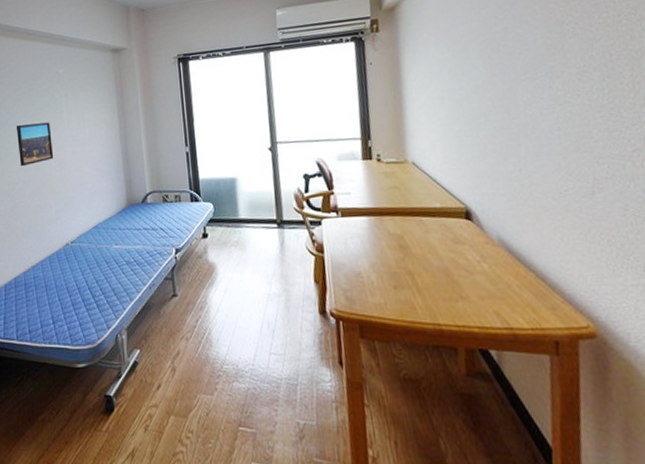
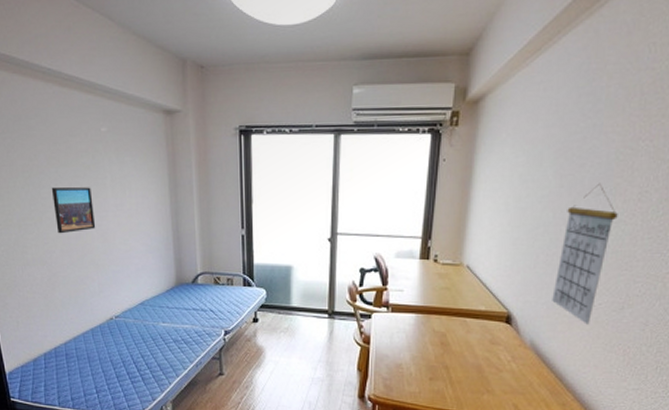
calendar: none [505,68,561,214] -> present [552,183,618,325]

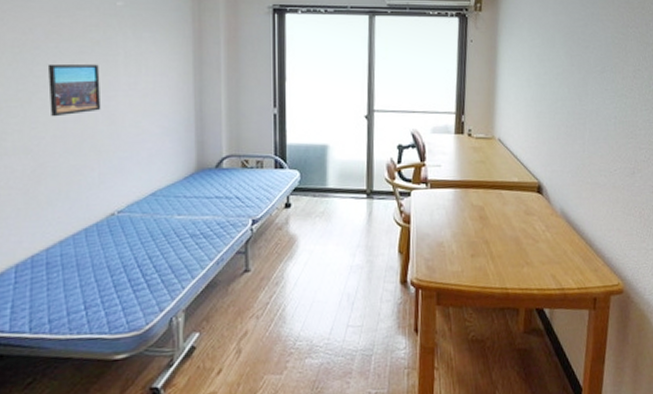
calendar: present [552,183,618,325] -> none [575,62,620,190]

